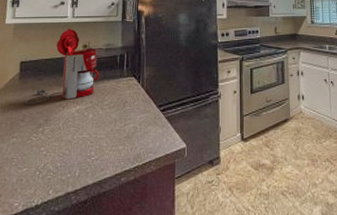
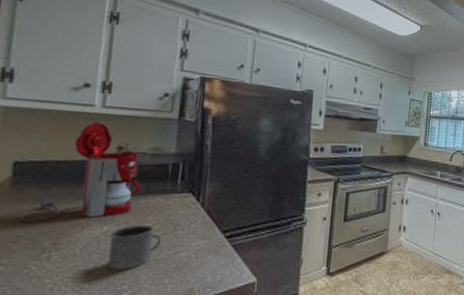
mug: none [80,103,116,139] -> present [107,224,162,270]

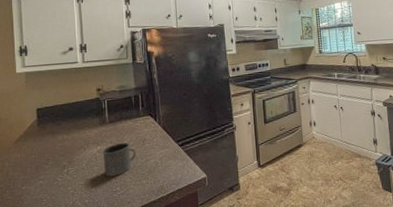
coffee maker: present [19,121,141,223] -> none [46,73,116,150]

